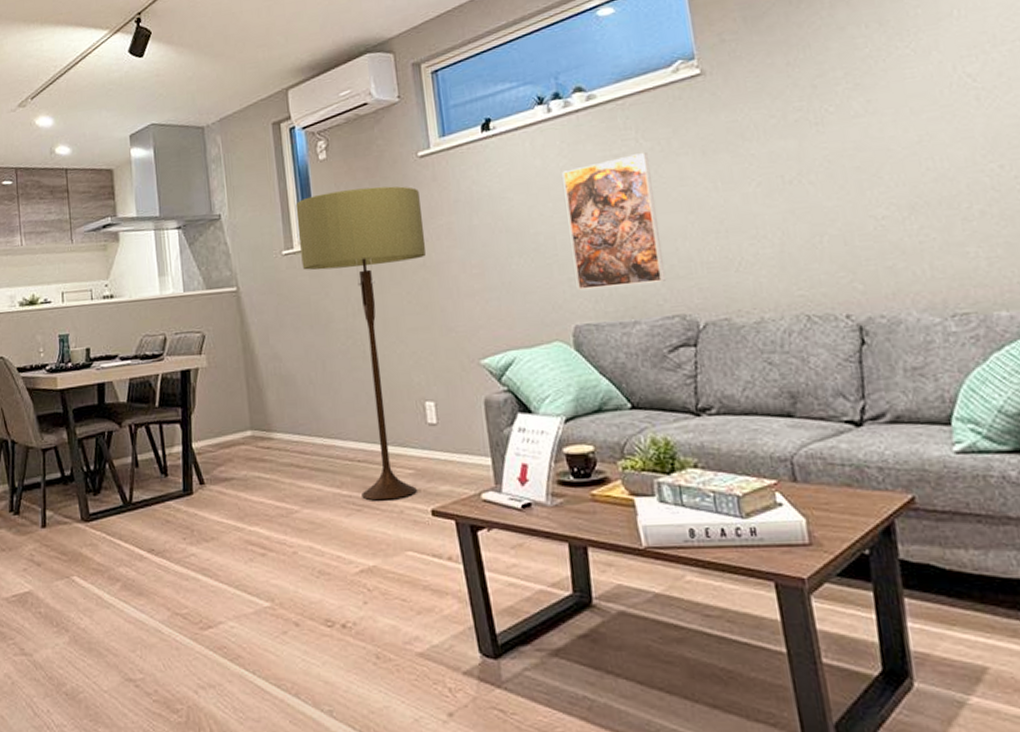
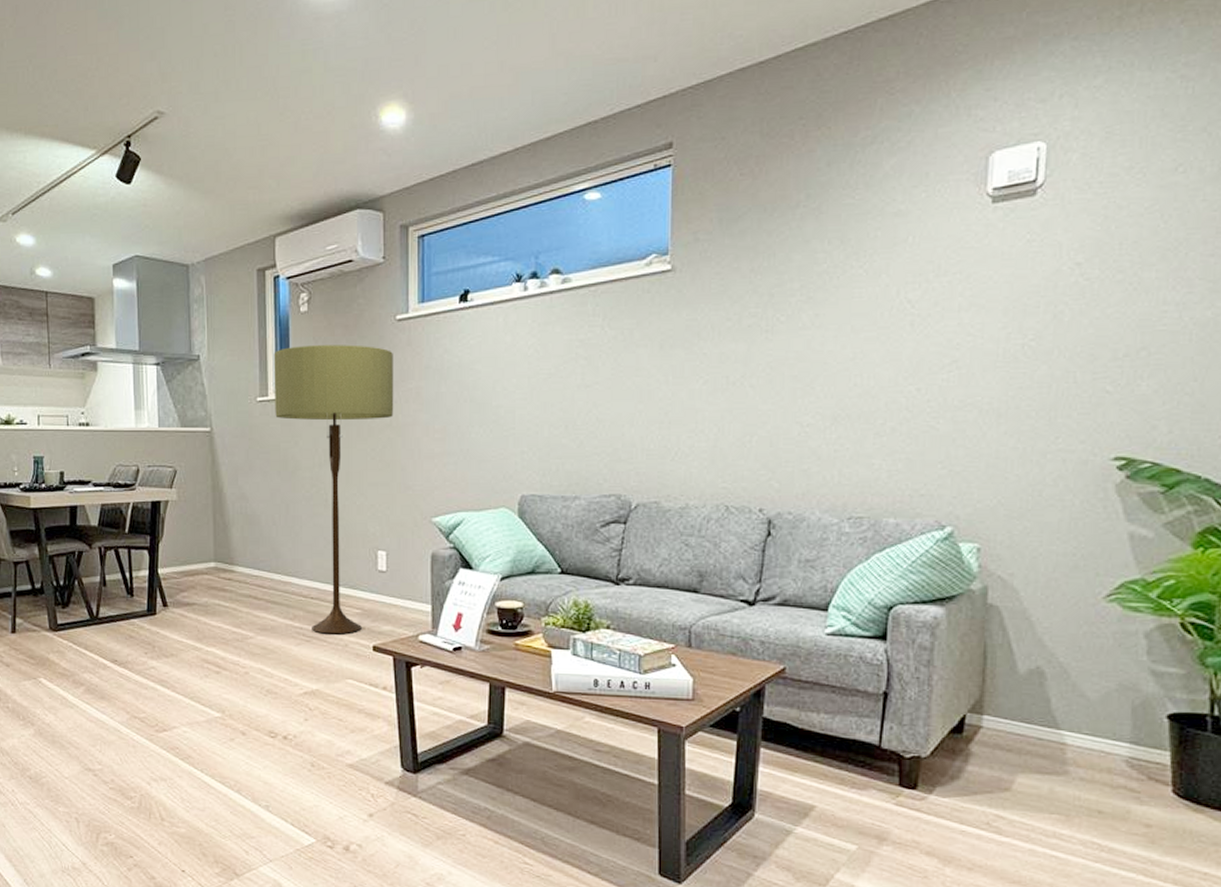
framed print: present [562,153,667,290] -> none [528,341,612,463]

